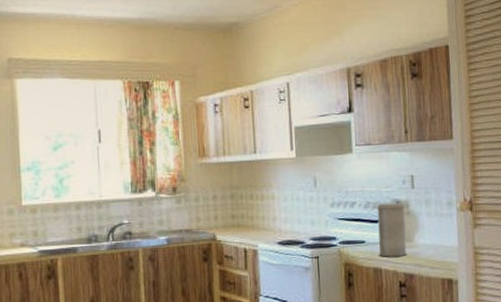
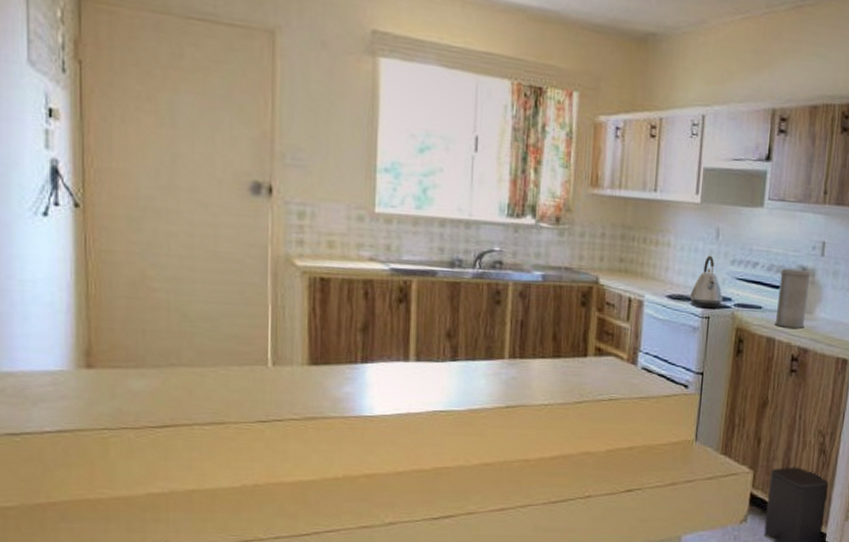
kettle: none [298,201,329,250] -> present [690,255,723,309]

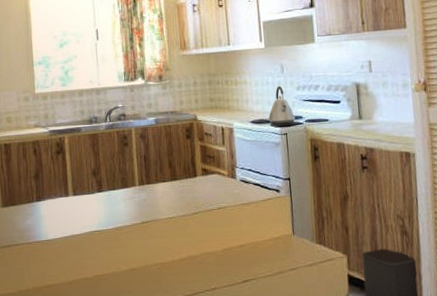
canister: present [775,268,811,330] -> none [338,85,367,134]

